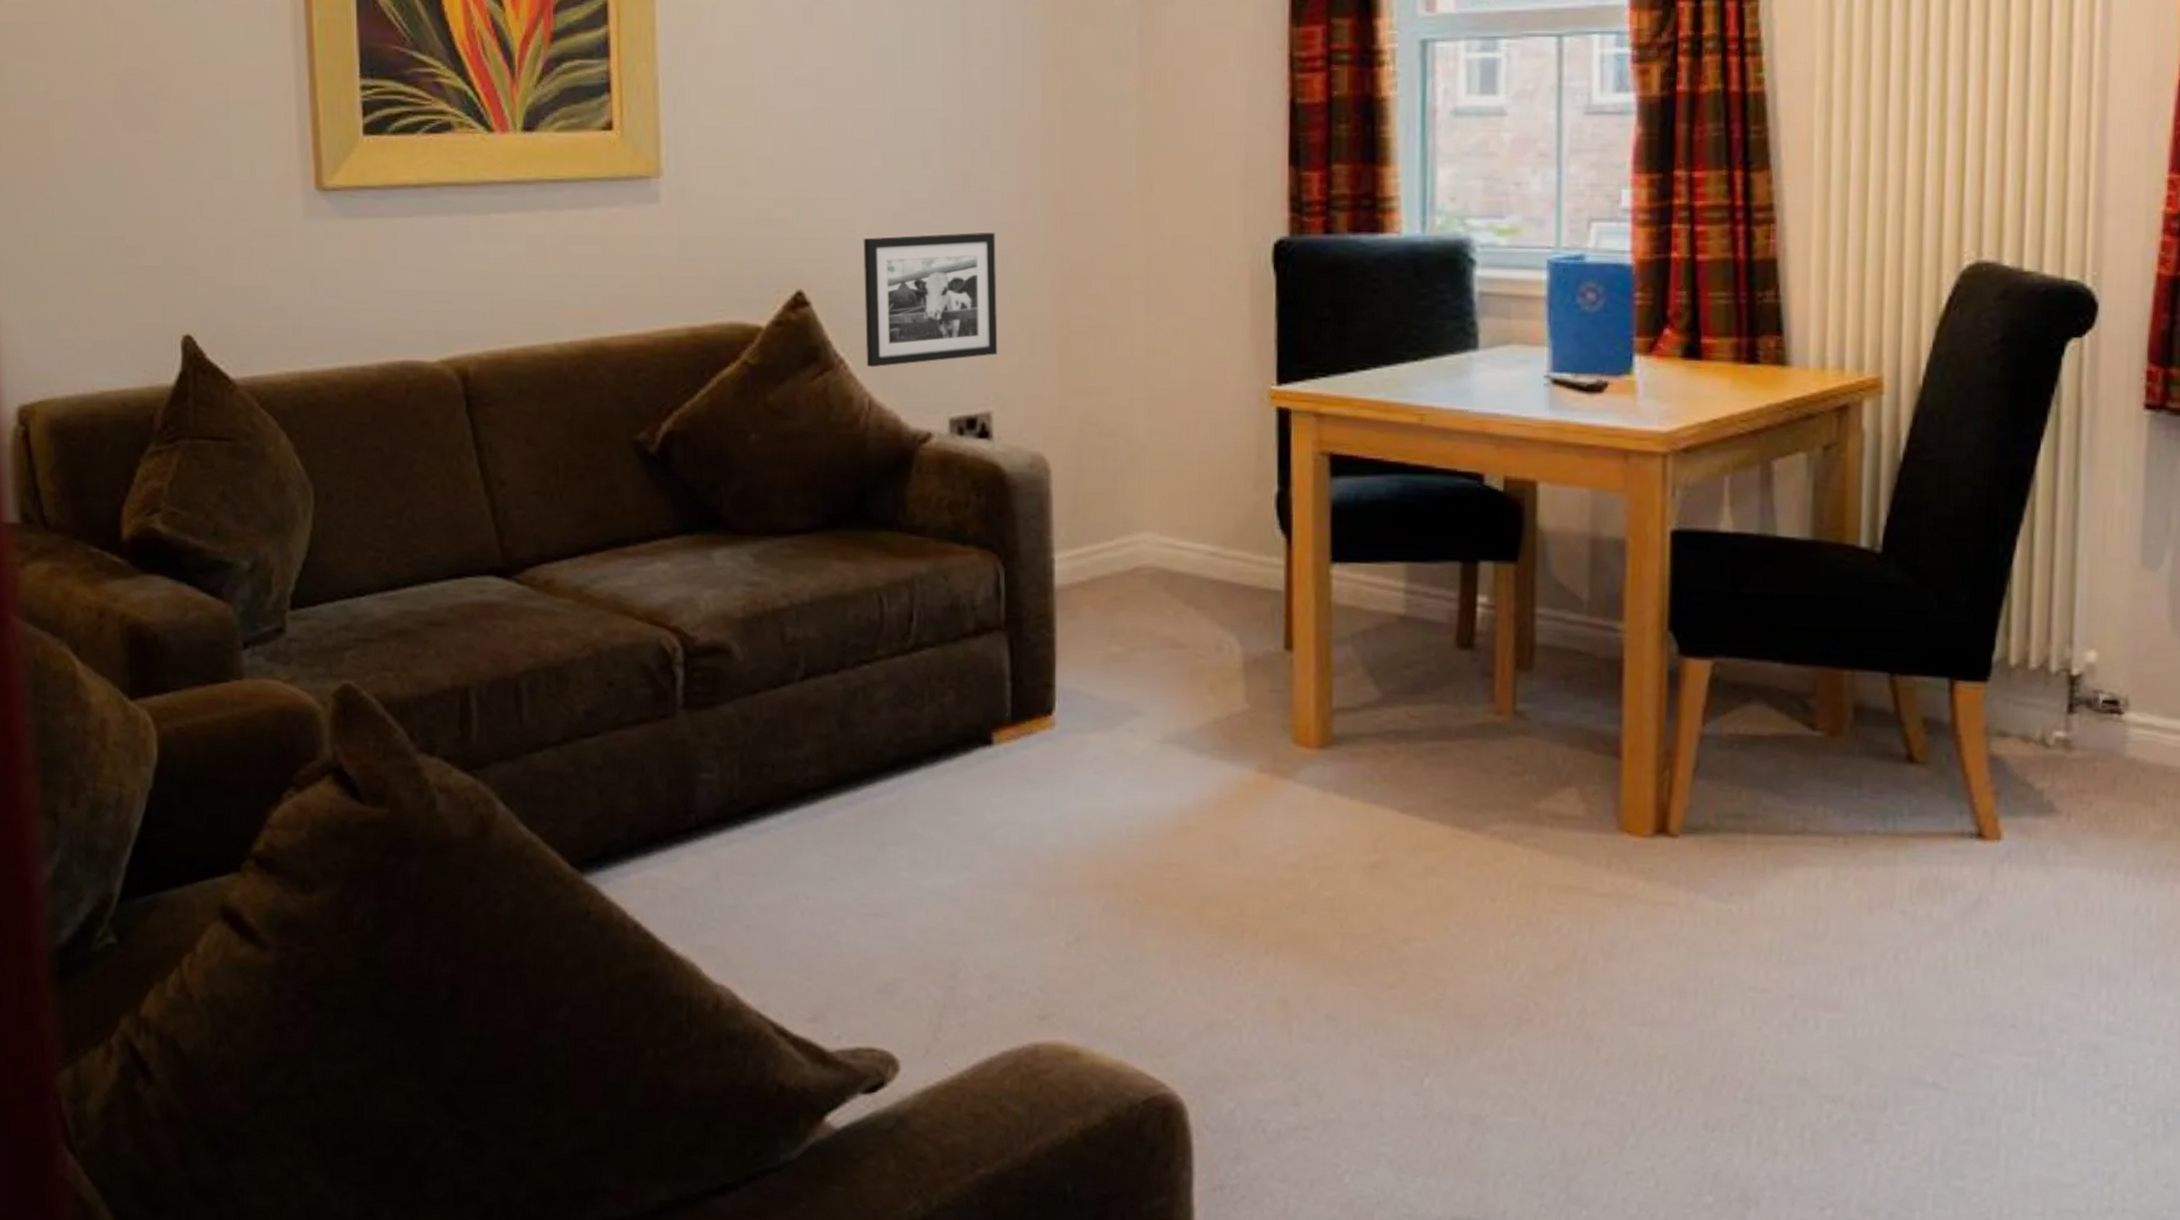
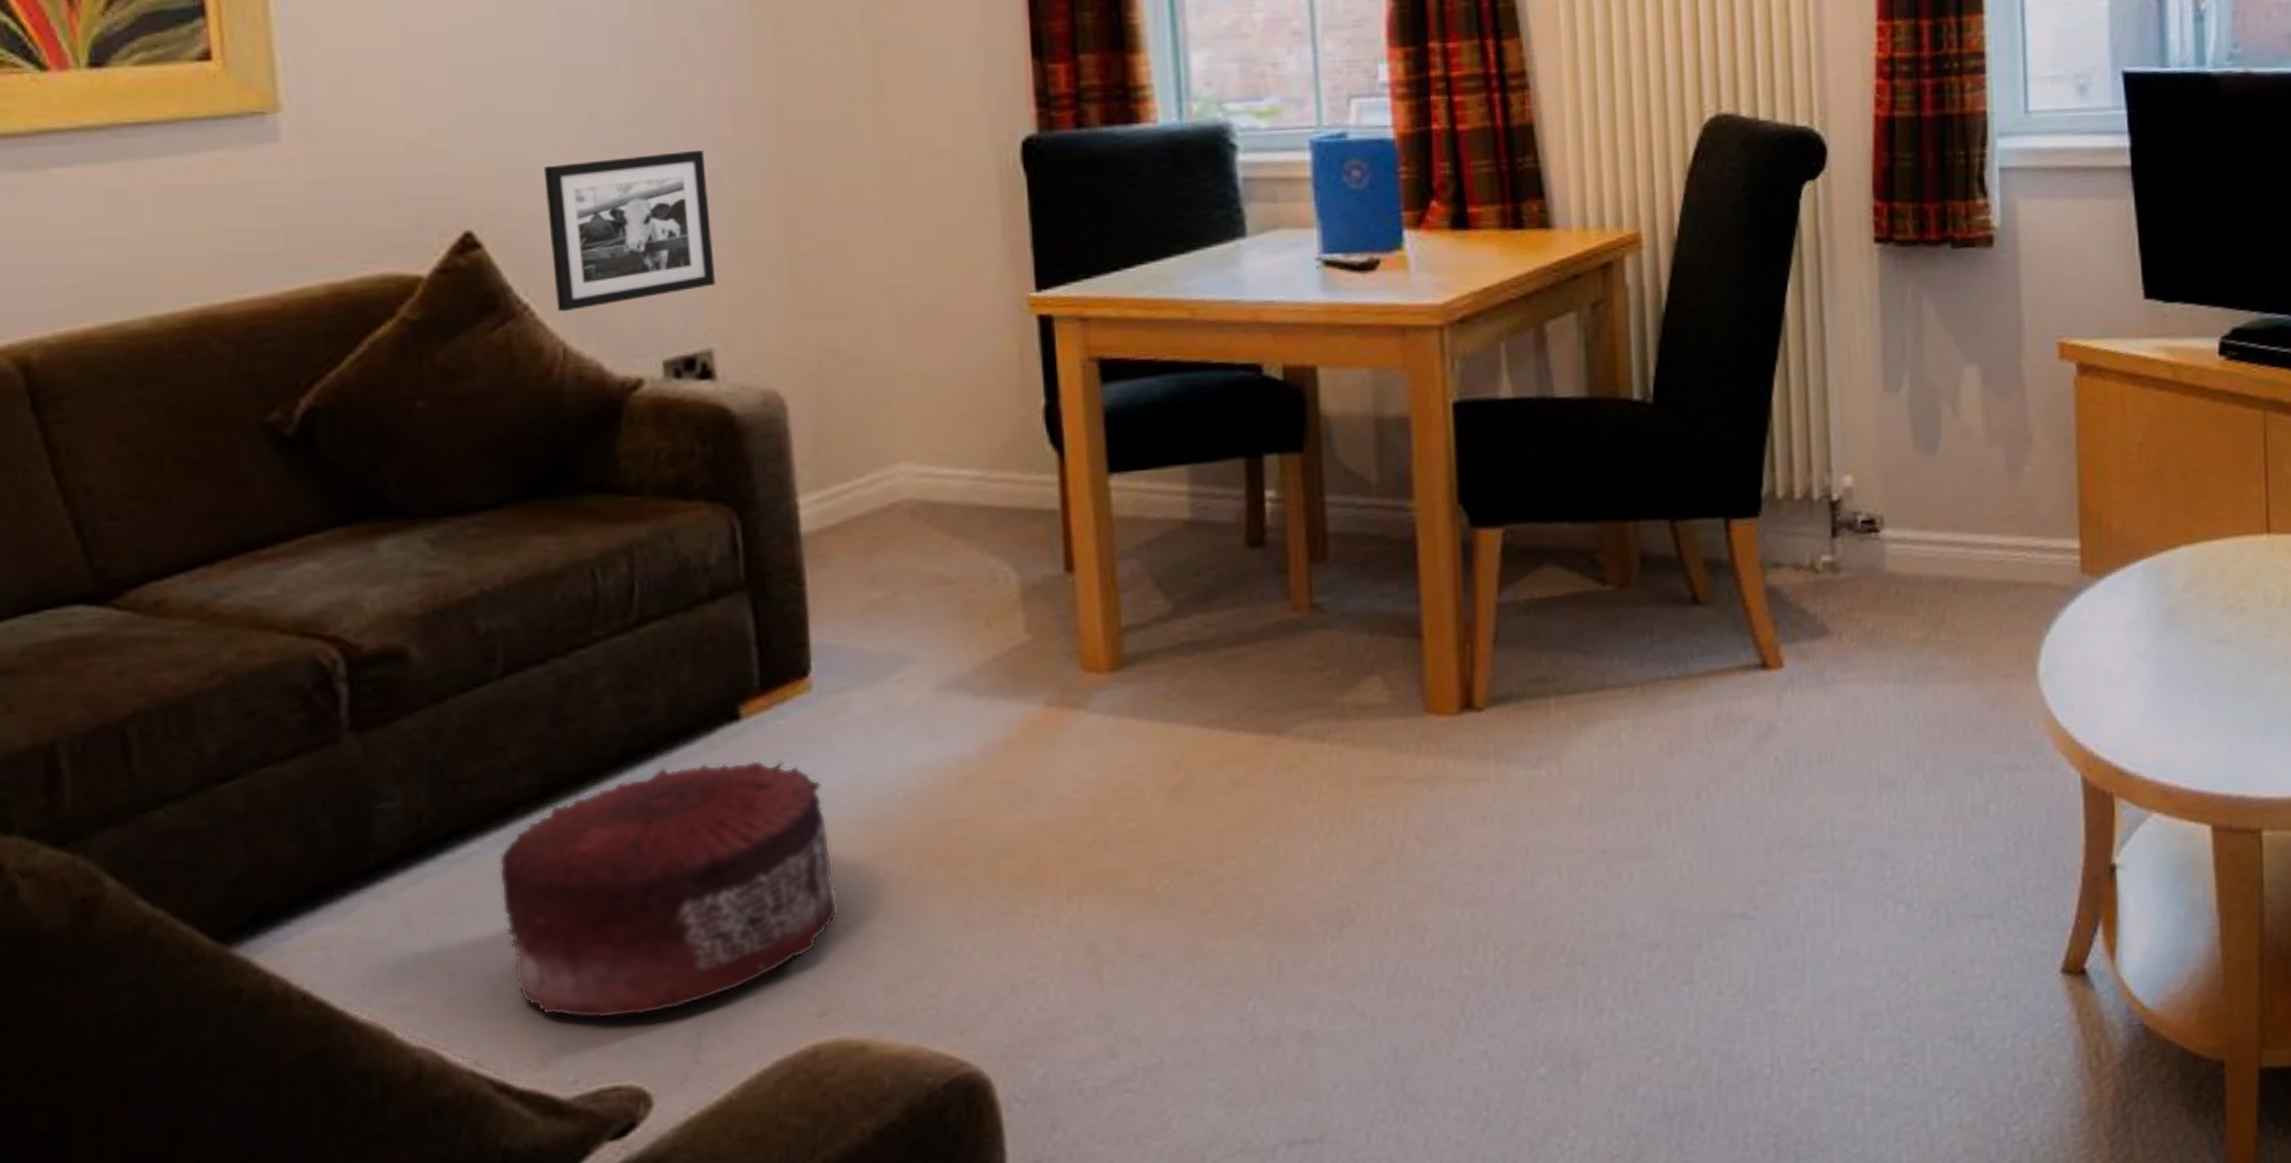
pouf: none [790,778,1065,991] -> present [499,760,840,1019]

